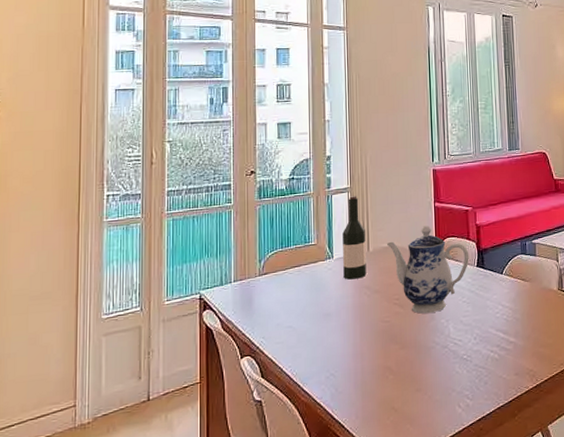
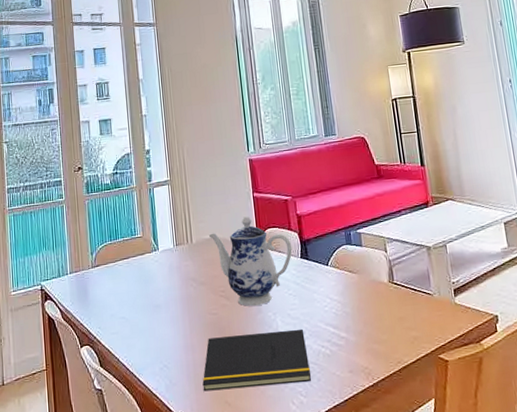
wine bottle: present [343,196,367,280] -> none [166,188,192,272]
notepad: none [370,334,478,399] -> present [202,328,311,392]

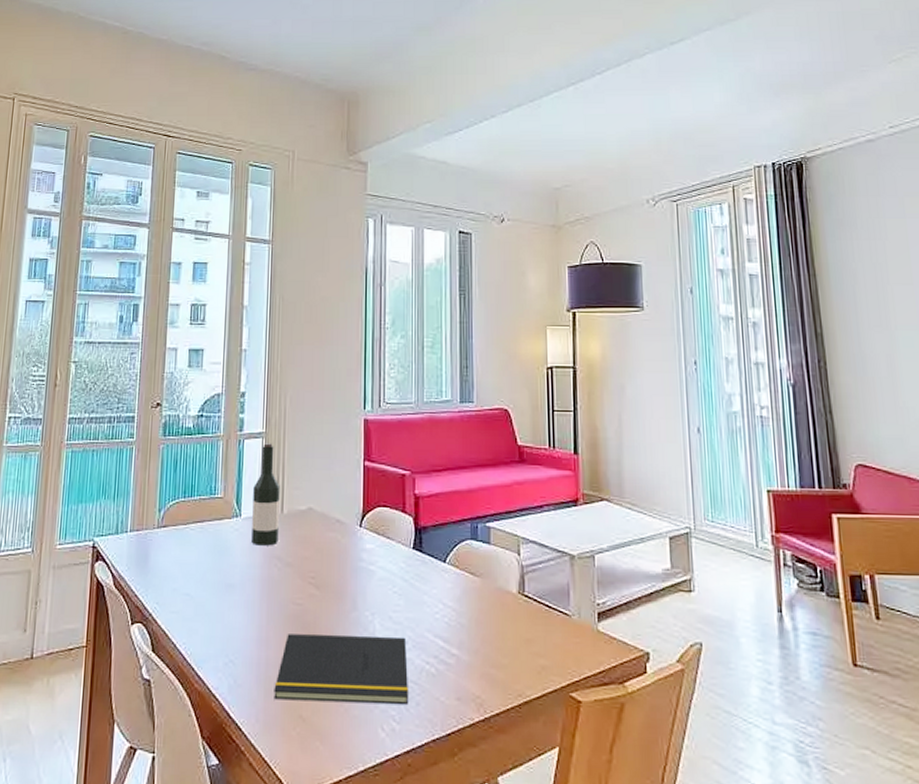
wine bottle: none [166,188,192,272] -> present [251,443,280,546]
teapot: present [209,216,293,306] -> none [305,489,404,601]

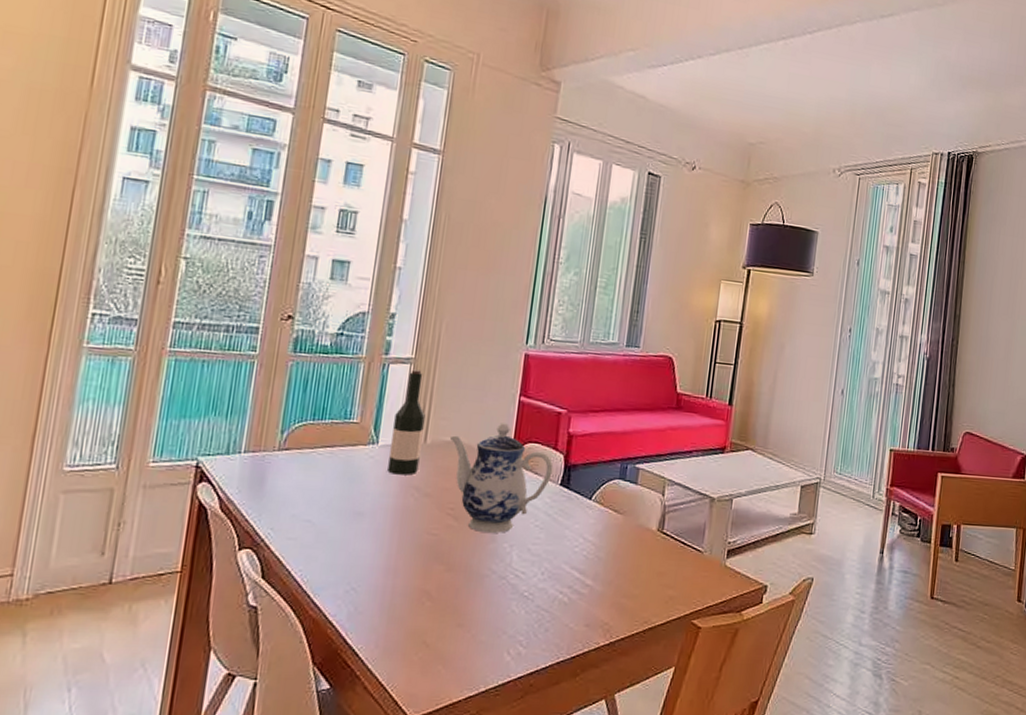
notepad: present [274,634,408,705] -> none [397,563,543,631]
teapot: none [305,489,404,601] -> present [450,423,554,533]

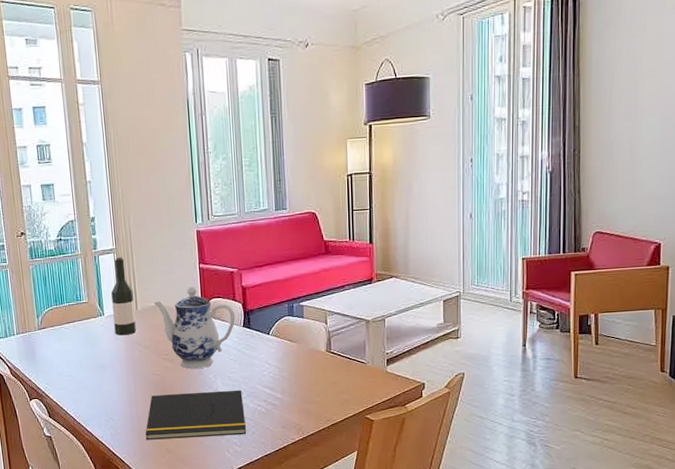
notepad: none [397,563,543,631] -> present [145,389,246,440]

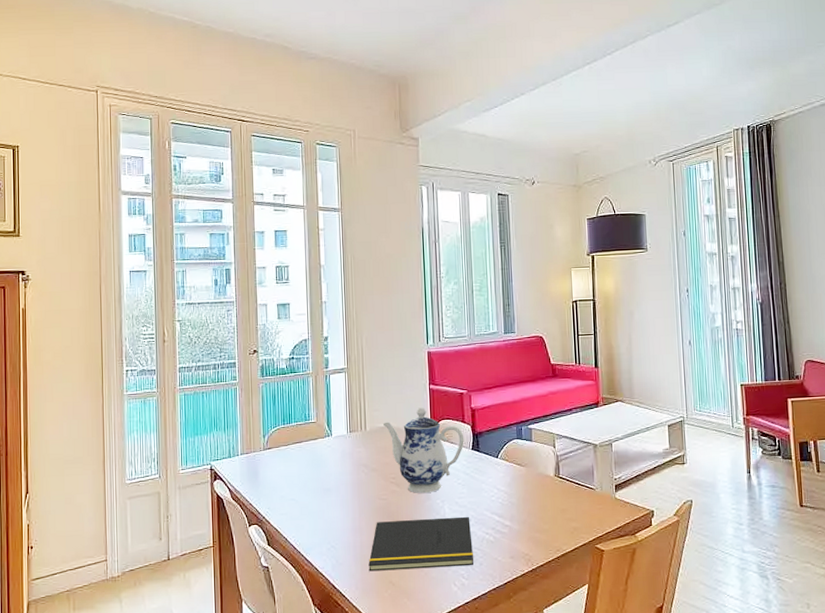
wine bottle: present [111,257,136,336] -> none [340,376,364,457]

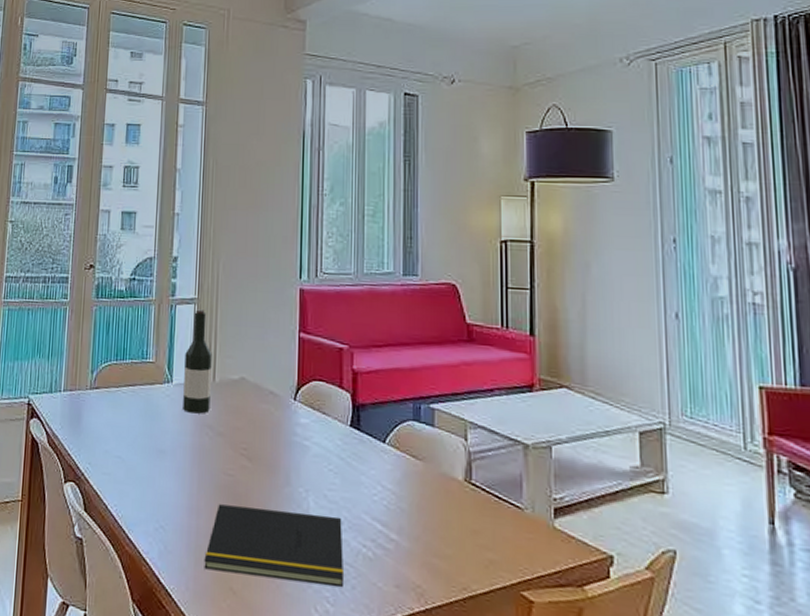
wine bottle: none [340,376,364,457] -> present [183,309,212,414]
teapot: present [383,407,464,493] -> none [237,360,341,476]

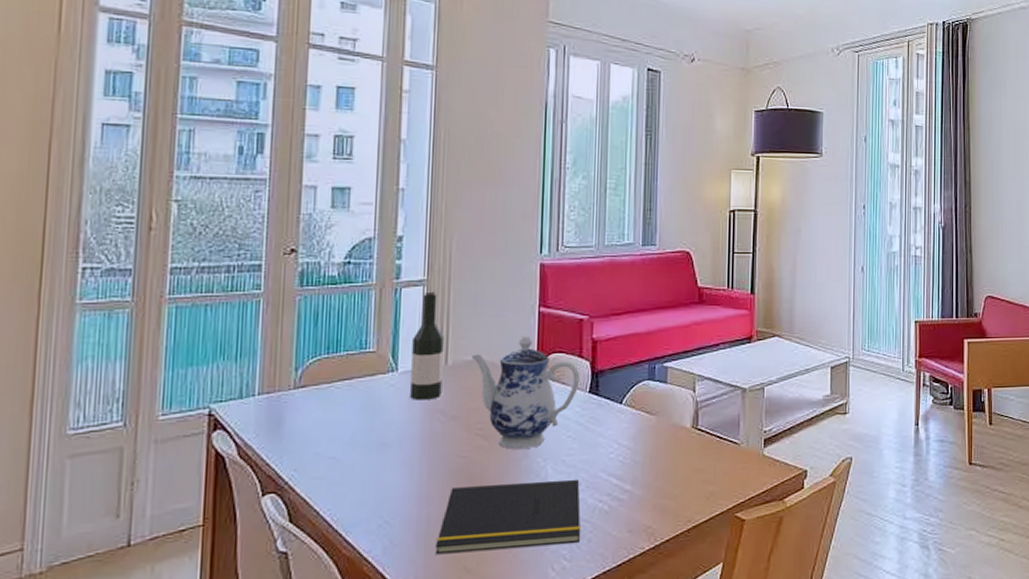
teapot: none [237,360,341,476] -> present [472,336,580,449]

